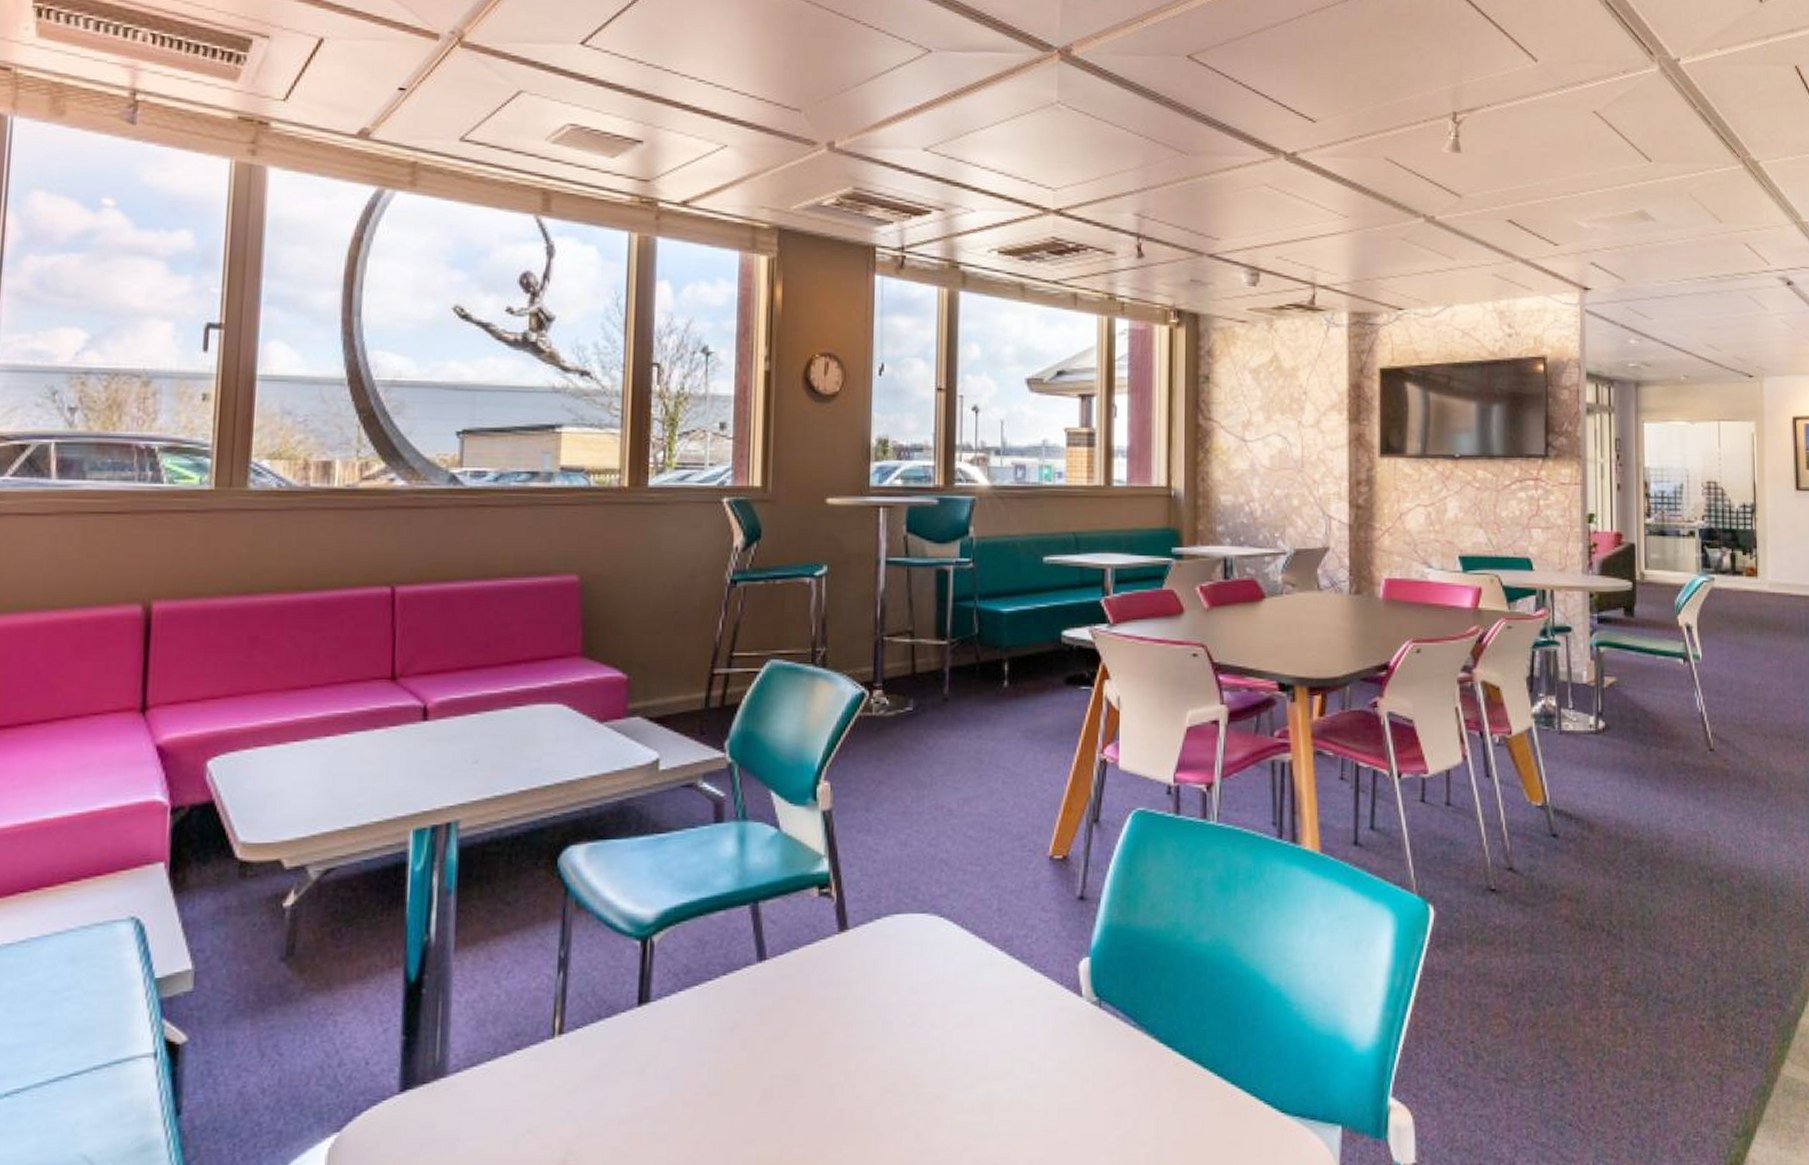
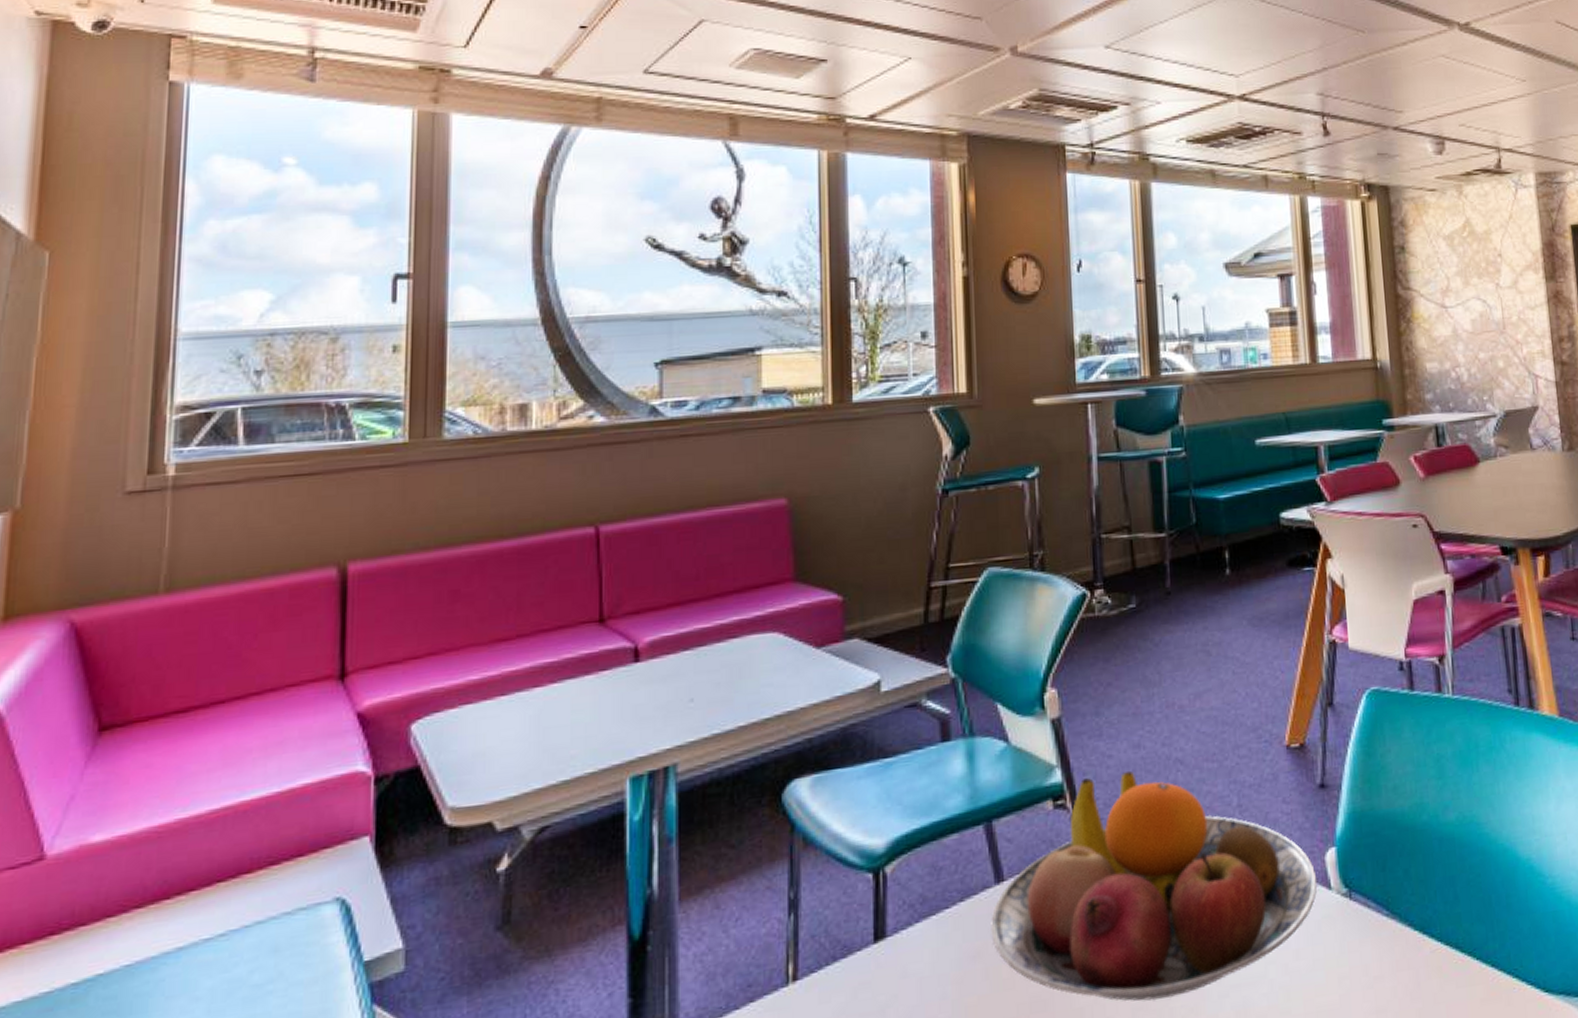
fruit bowl: none [750,867,1069,1085] -> present [991,771,1318,1001]

